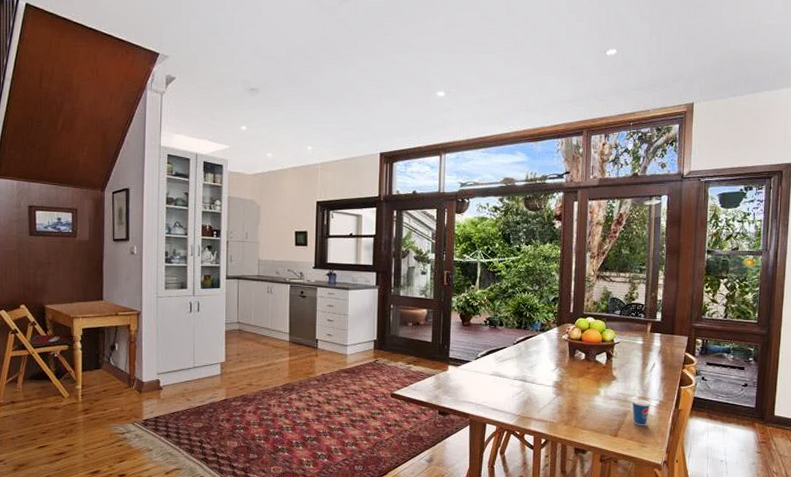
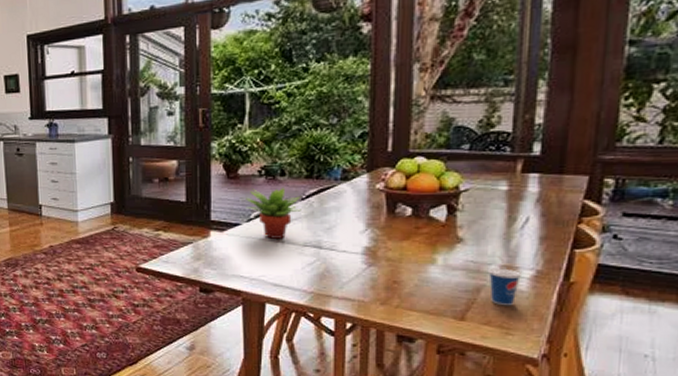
succulent plant: none [475,333,515,373] -> present [246,186,303,239]

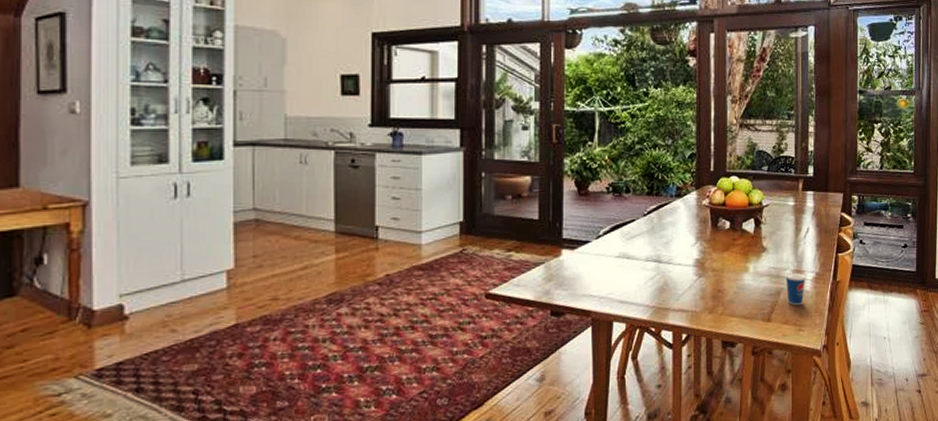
succulent plant: present [246,186,303,239] -> none [595,203,645,255]

